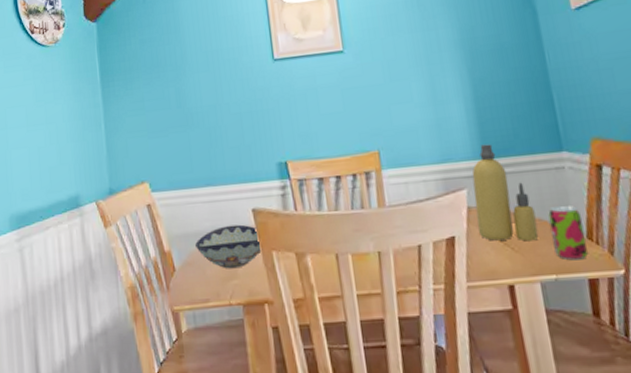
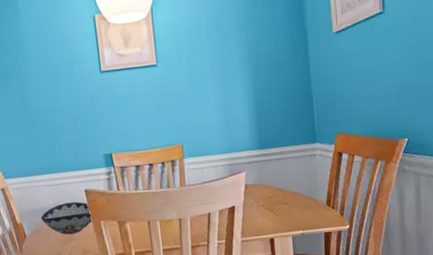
bottle: present [472,144,539,242] -> none [250,138,294,208]
beverage can: present [548,205,588,261] -> none [302,182,326,220]

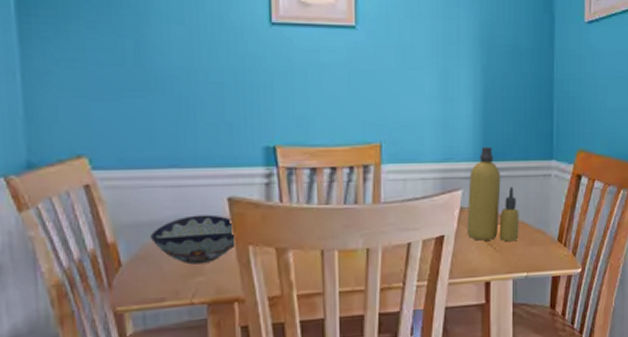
bottle: none [250,138,294,208] -> present [466,147,519,242]

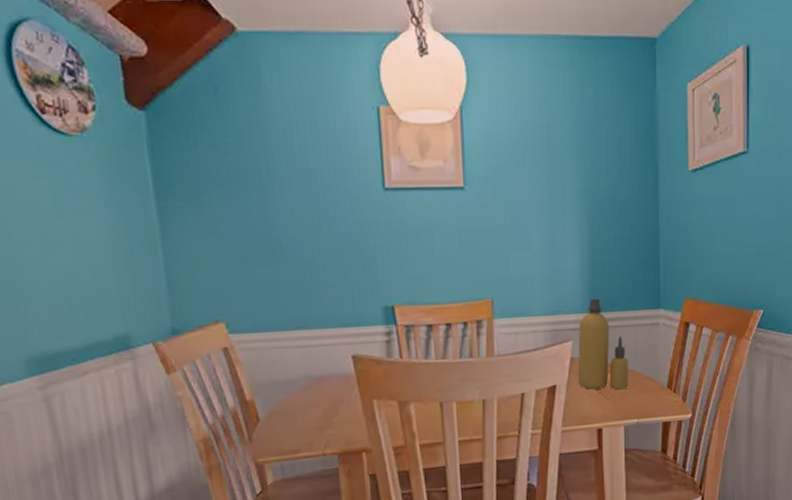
decorative bowl: present [151,214,237,265] -> none [284,371,363,419]

